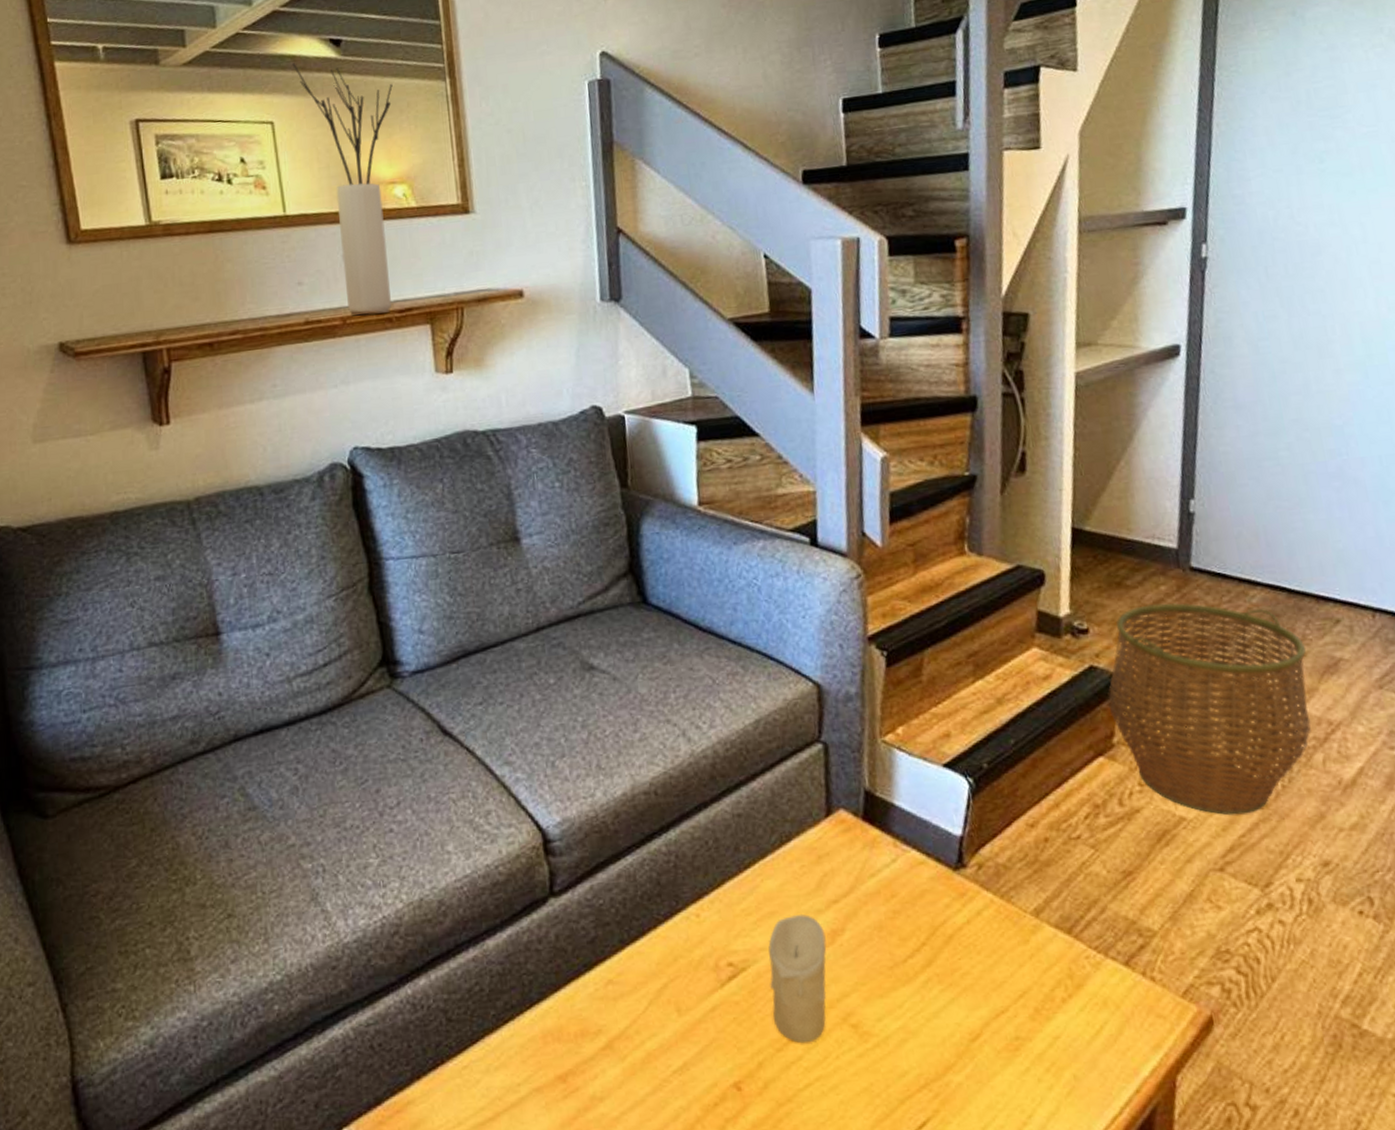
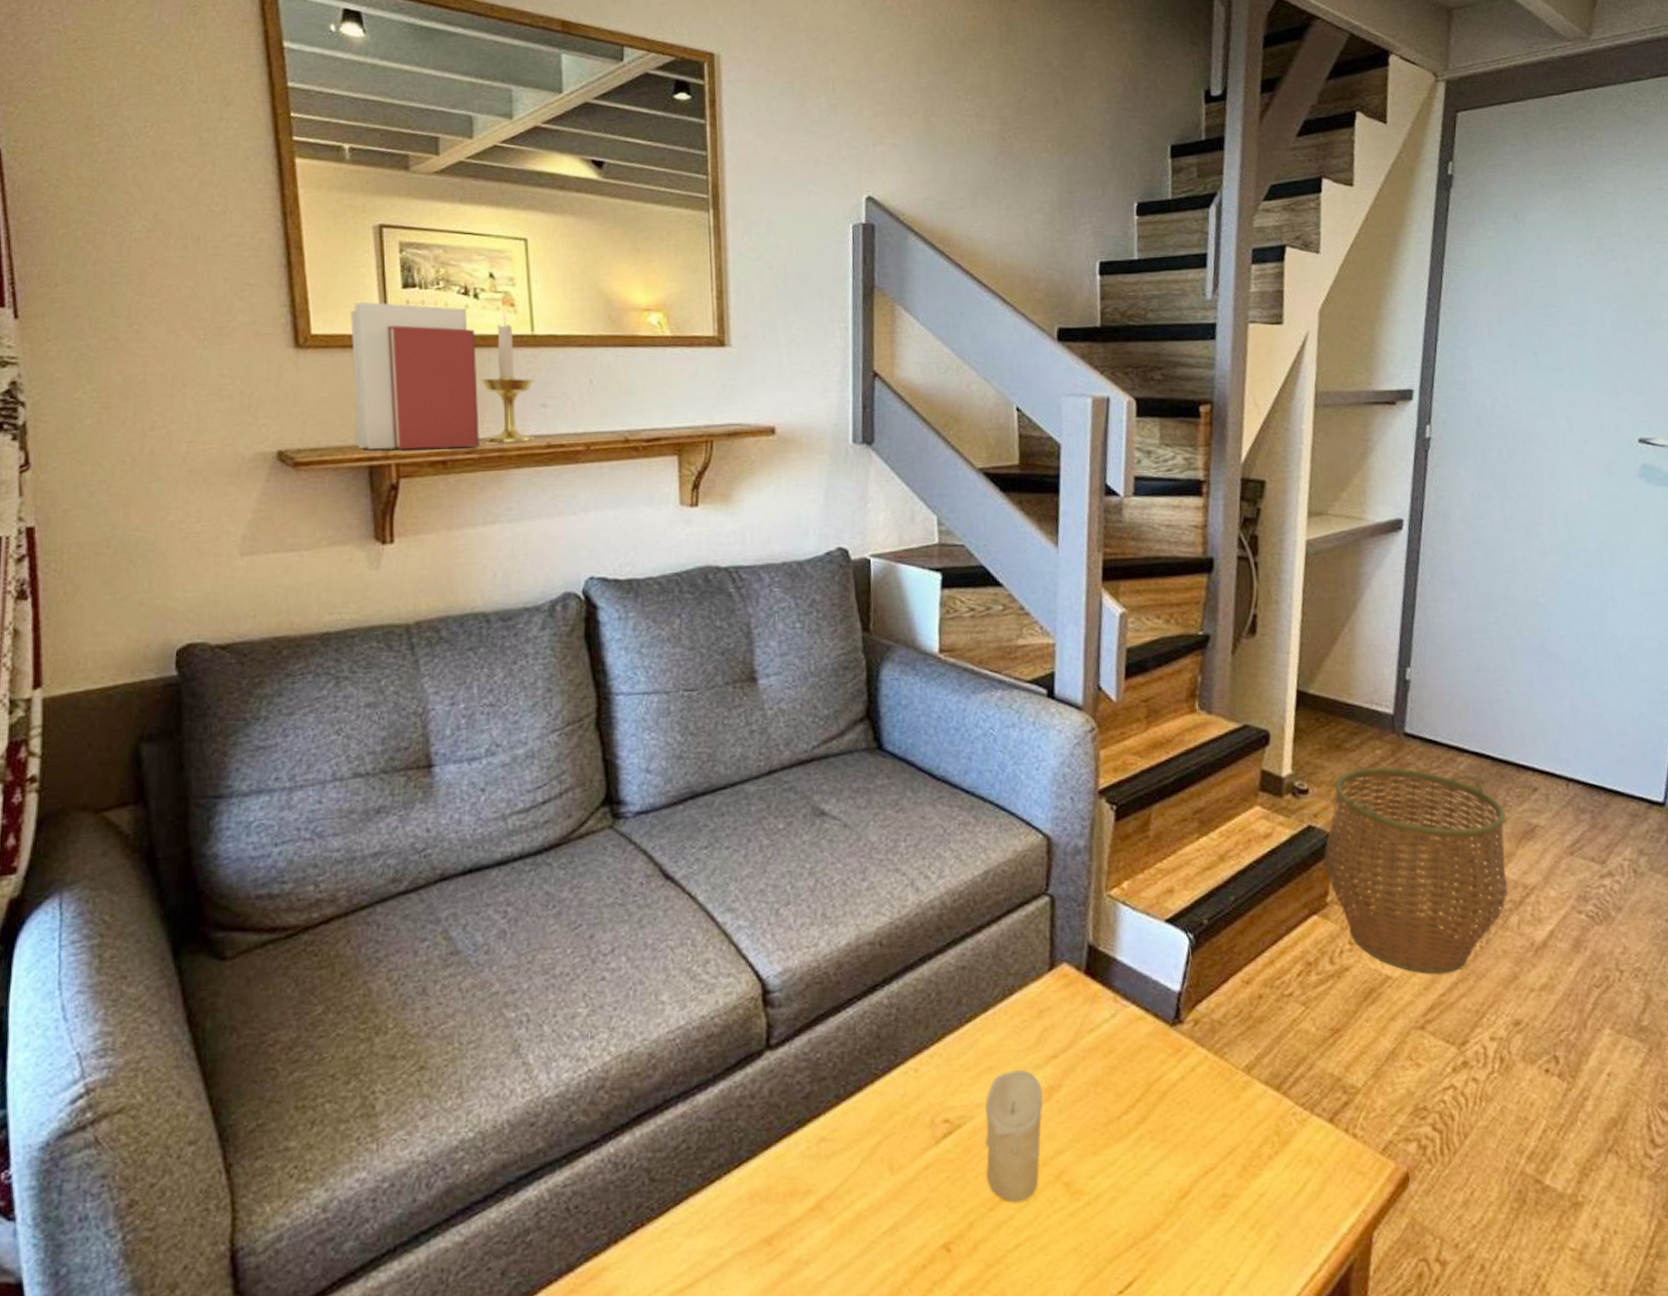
books: none [115,194,242,337] -> present [350,301,480,450]
candlestick: none [239,190,294,324] -> present [481,307,535,445]
vase: present [292,63,393,316] -> none [551,181,654,442]

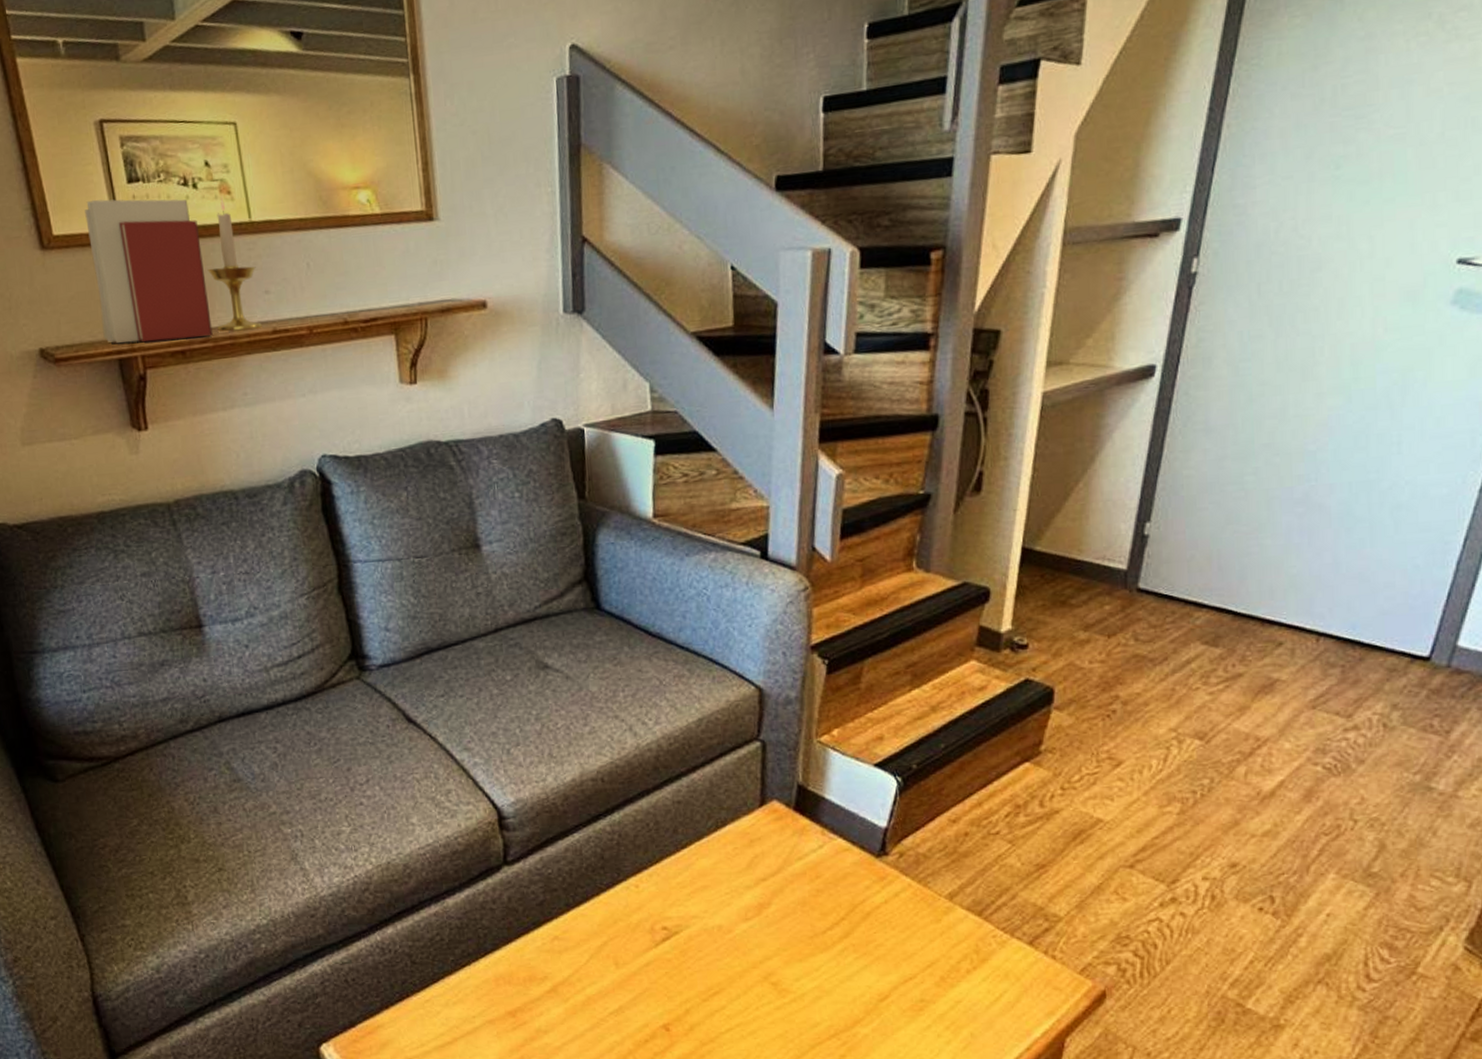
candle: present [985,1070,1043,1202] -> none [699,889,753,995]
basket: present [1323,767,1508,974] -> none [1039,622,1243,819]

